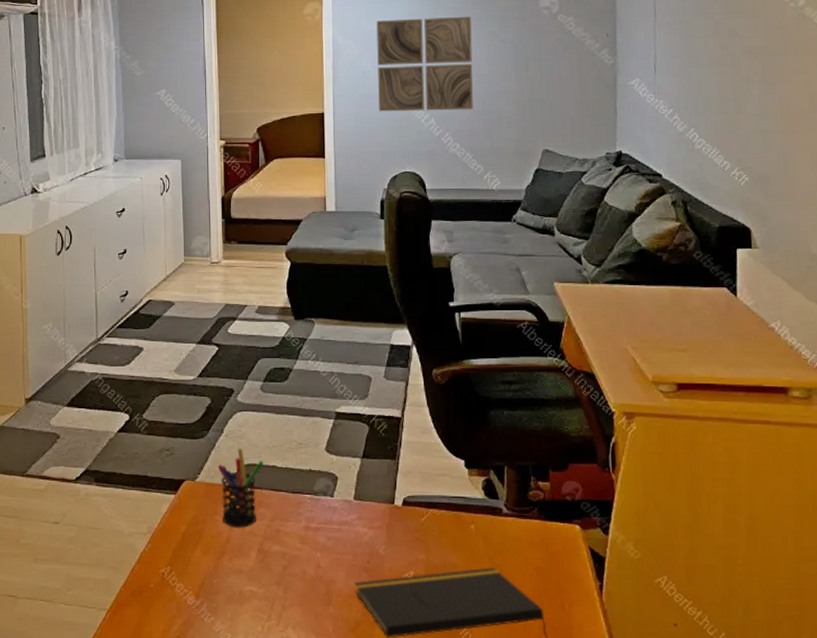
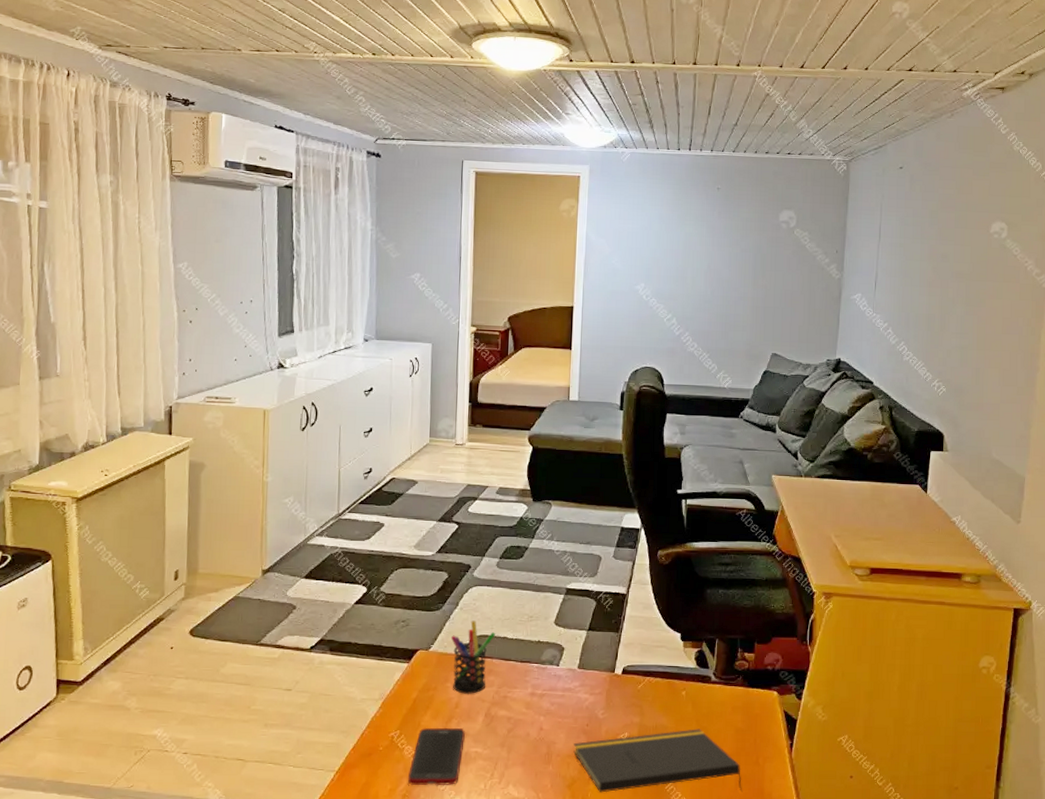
cell phone: none [182,564,239,628] -> present [408,728,466,786]
wall art: present [376,16,473,112] -> none [625,221,716,313]

